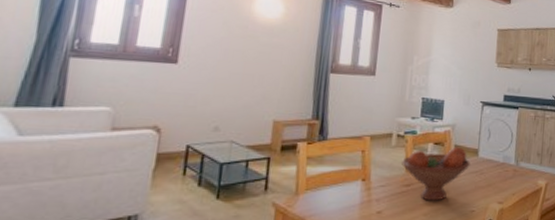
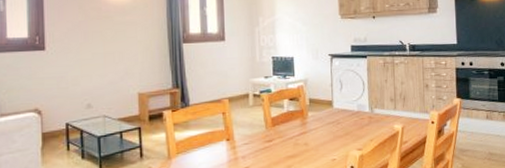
fruit bowl: present [402,147,470,201] -> none [261,100,326,154]

